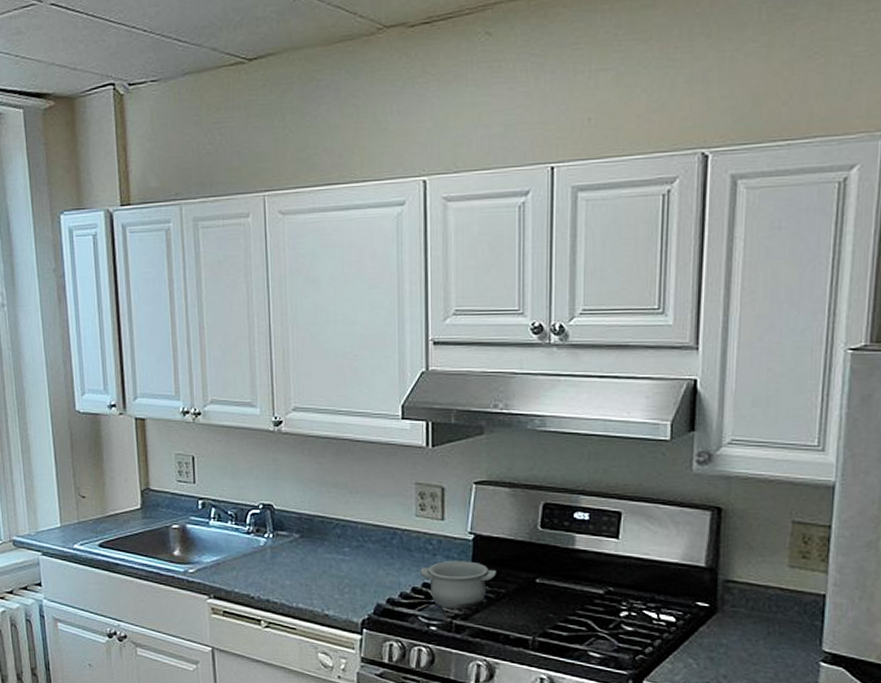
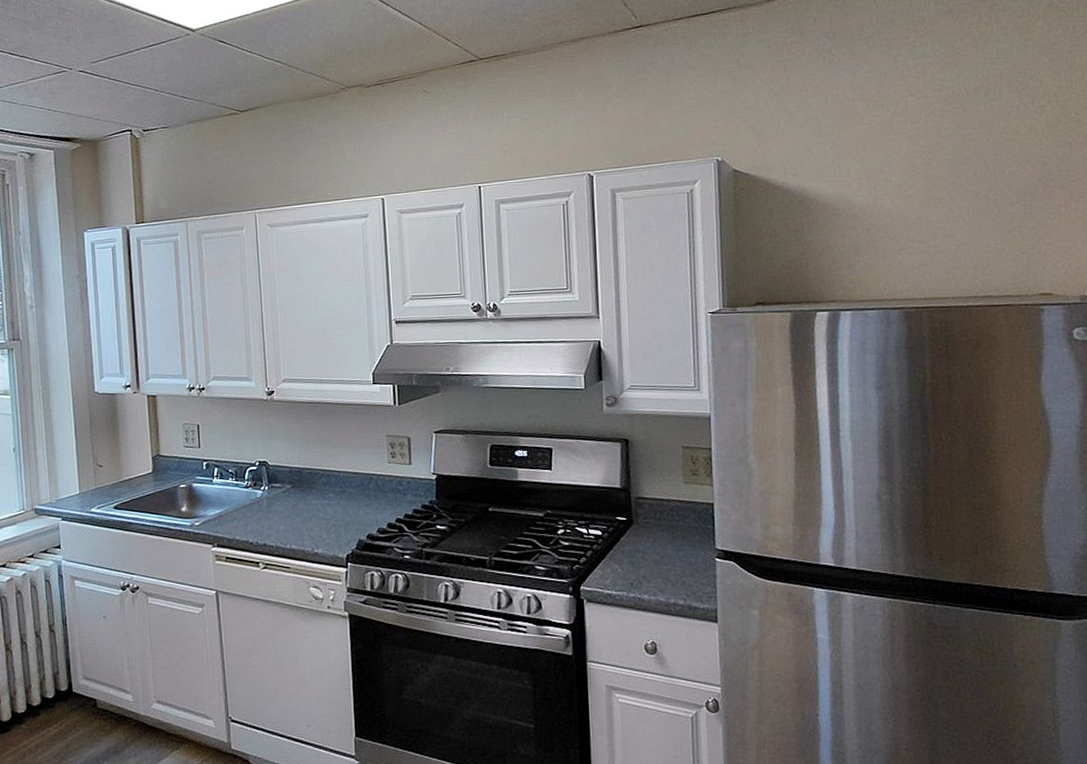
cooking pot: present [420,560,496,610] -> none [394,497,456,540]

